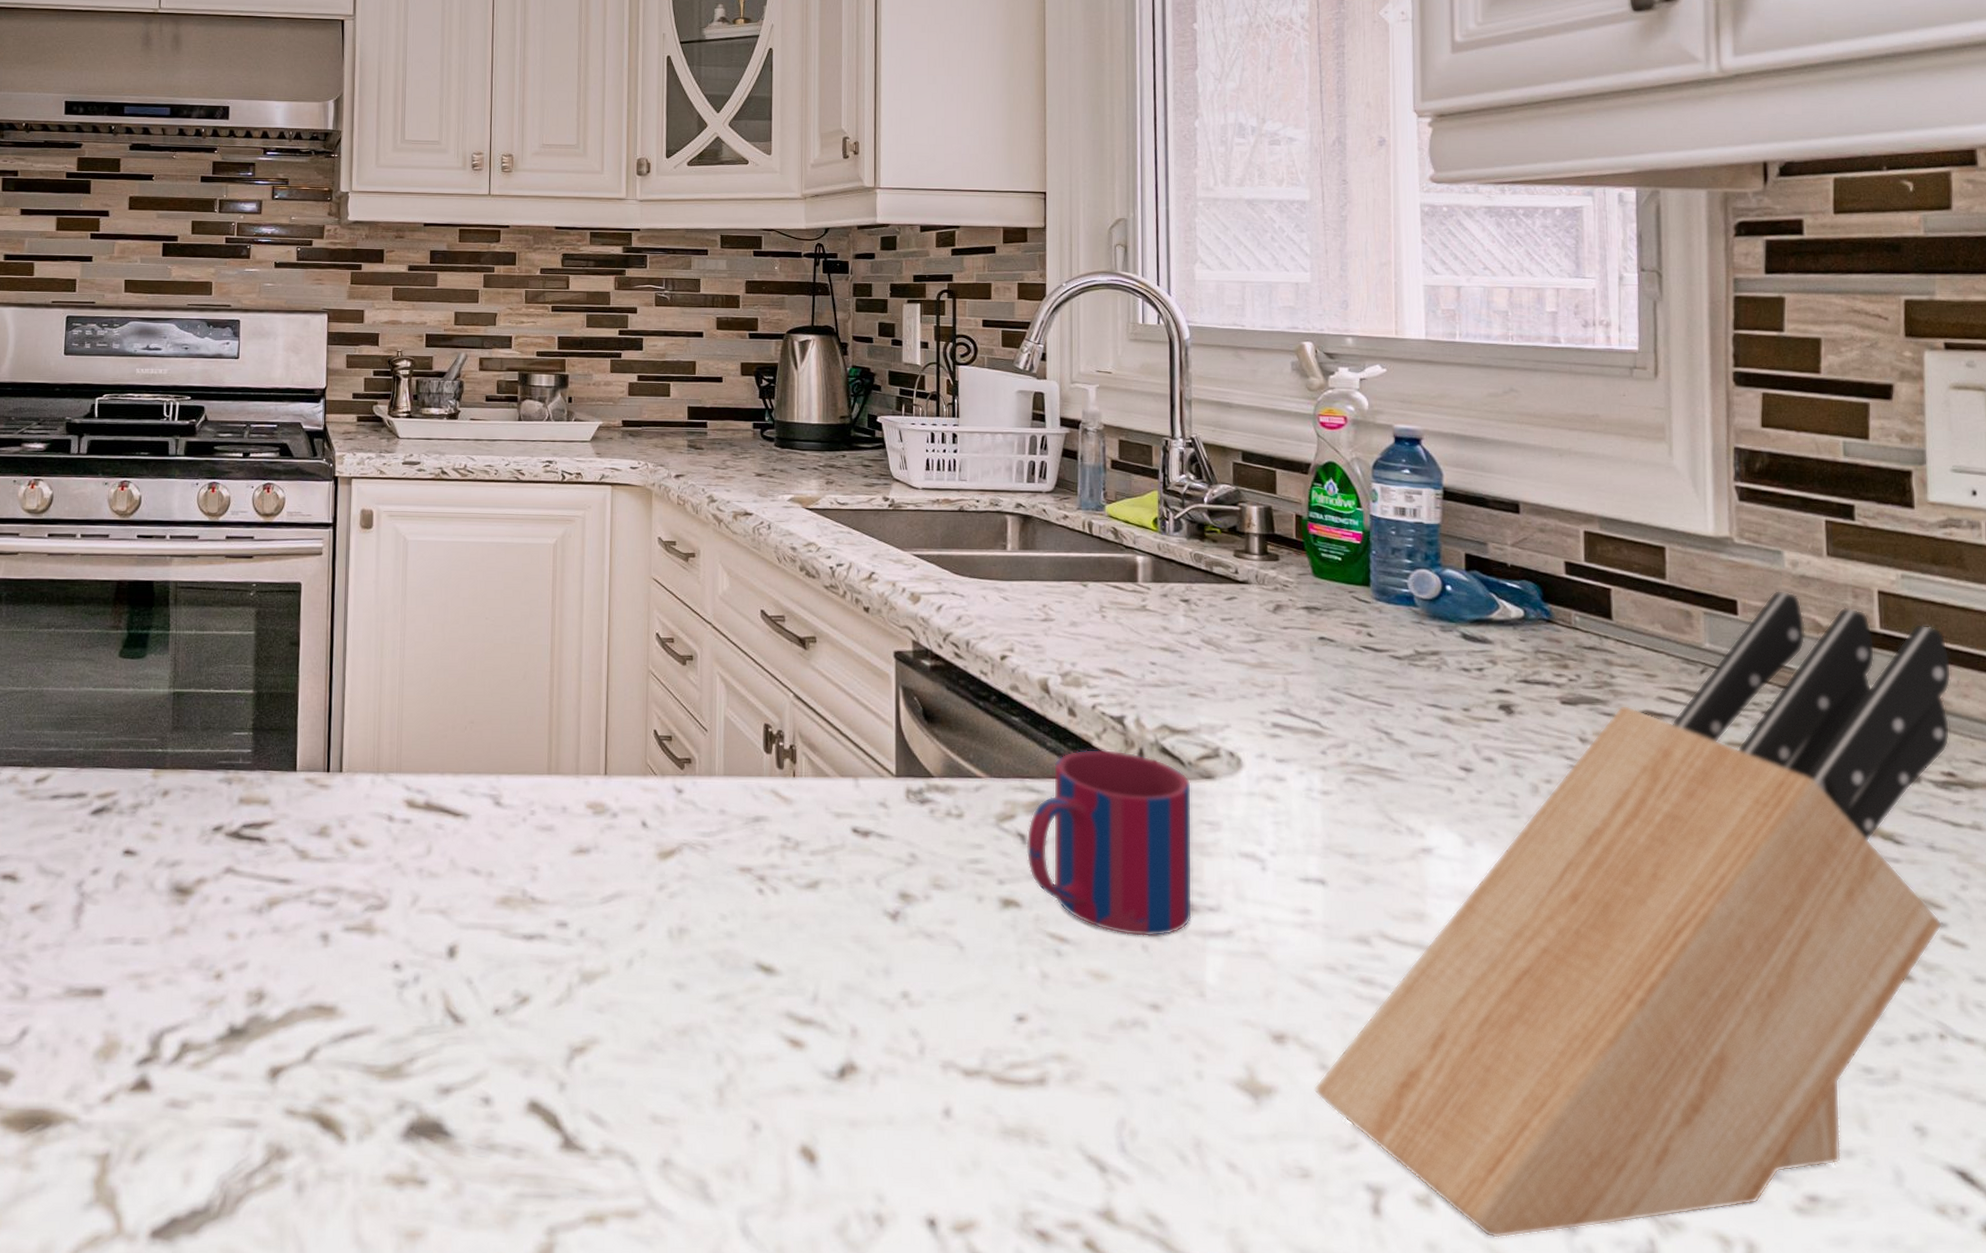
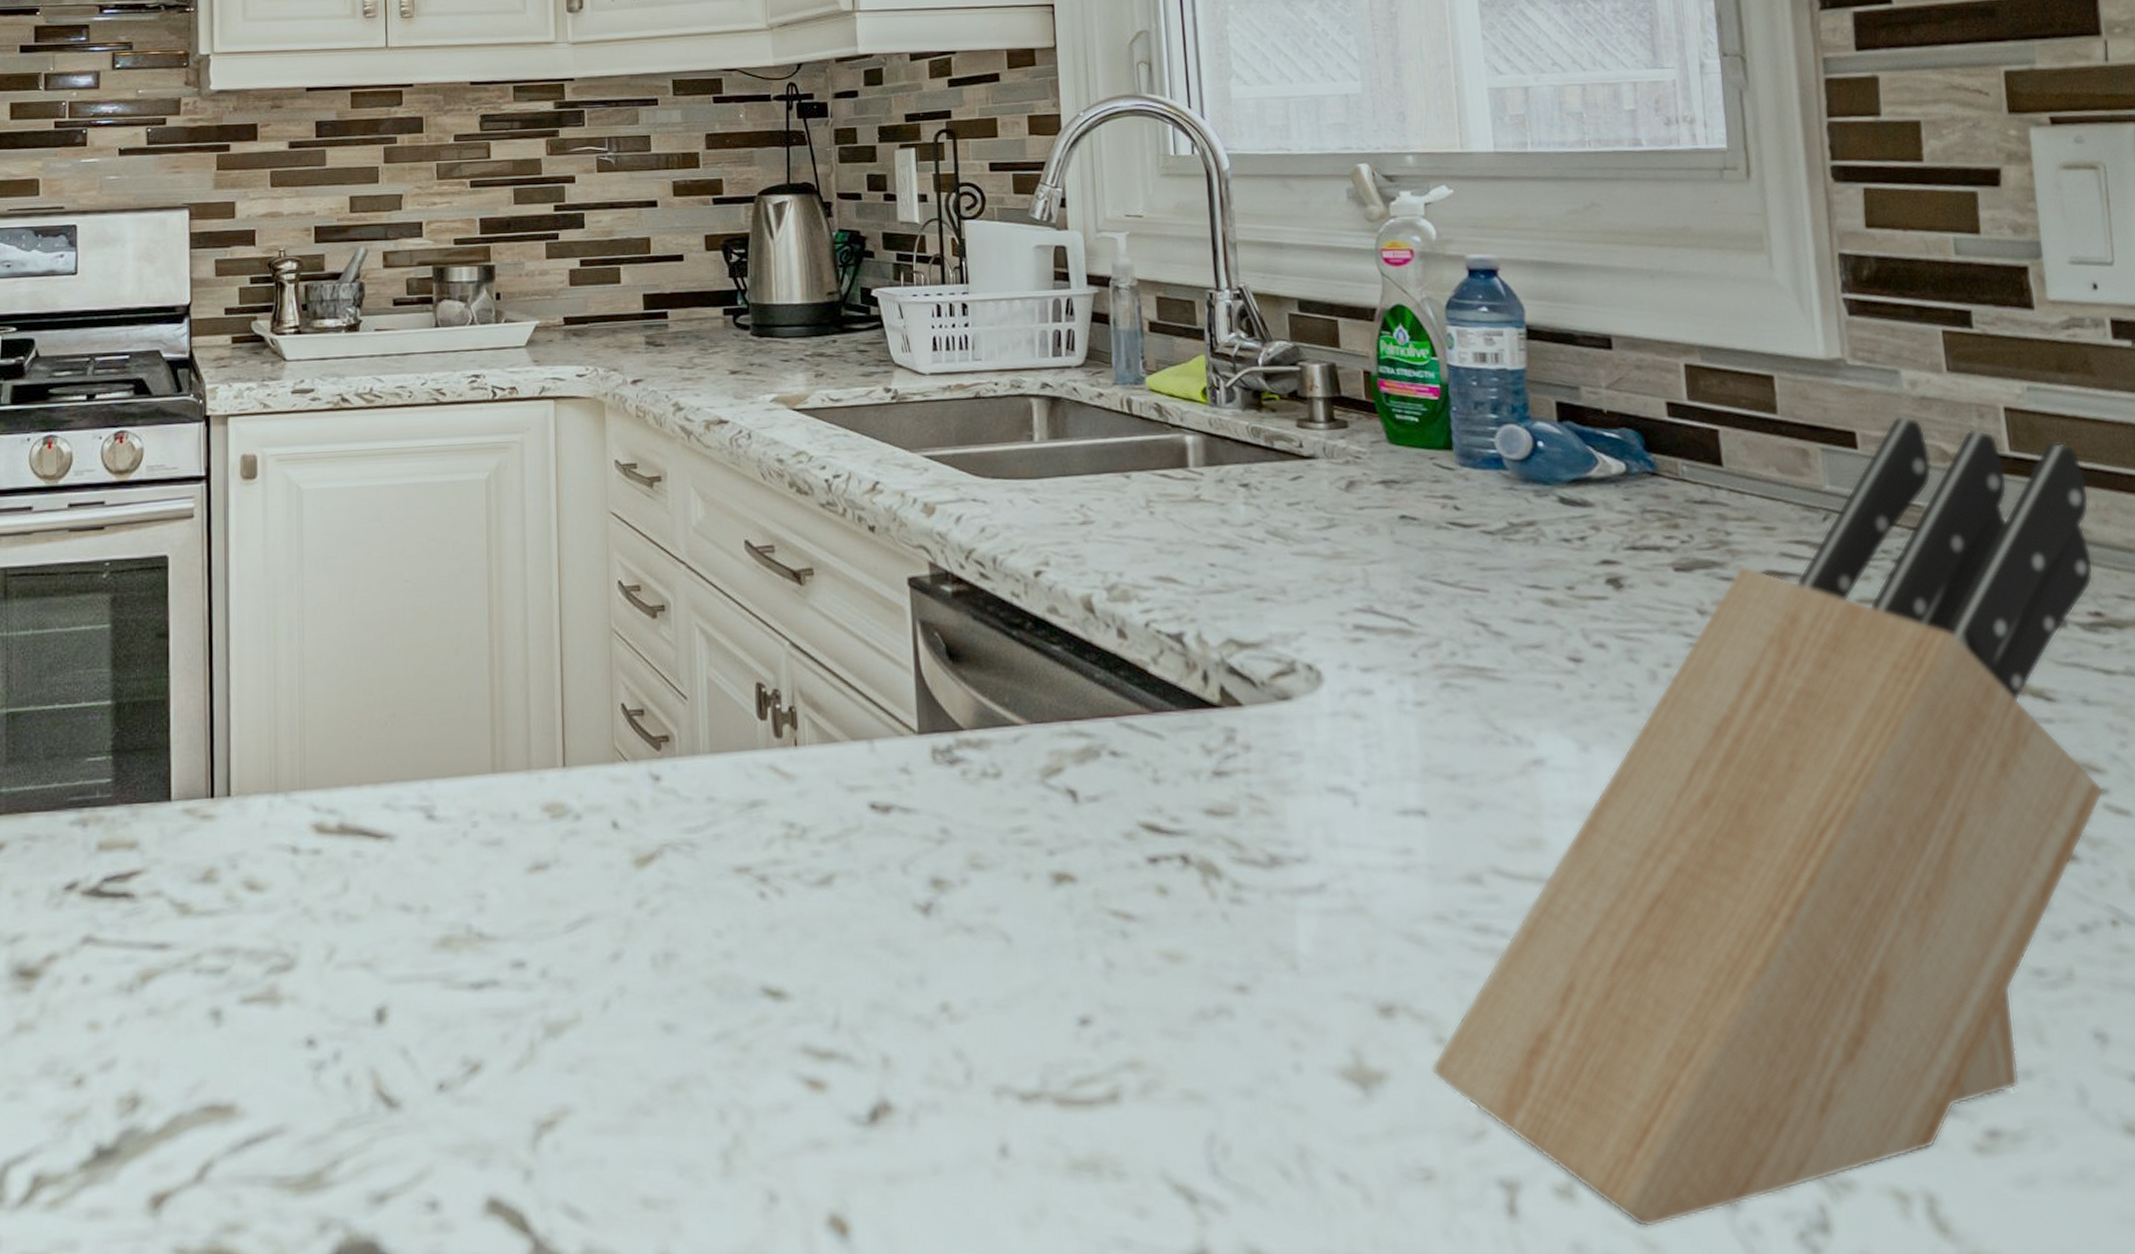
mug: present [1026,749,1193,937] -> none [1078,675,1277,903]

